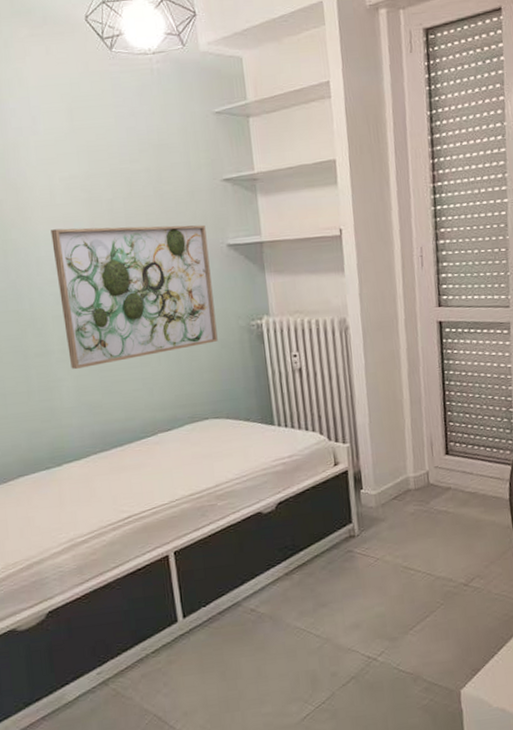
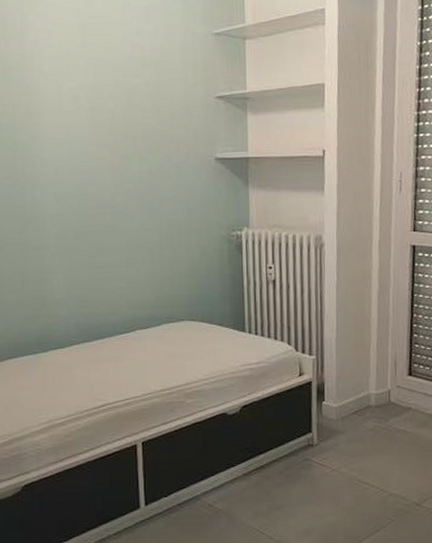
wall art: present [51,224,218,370] -> none [56,134,199,265]

